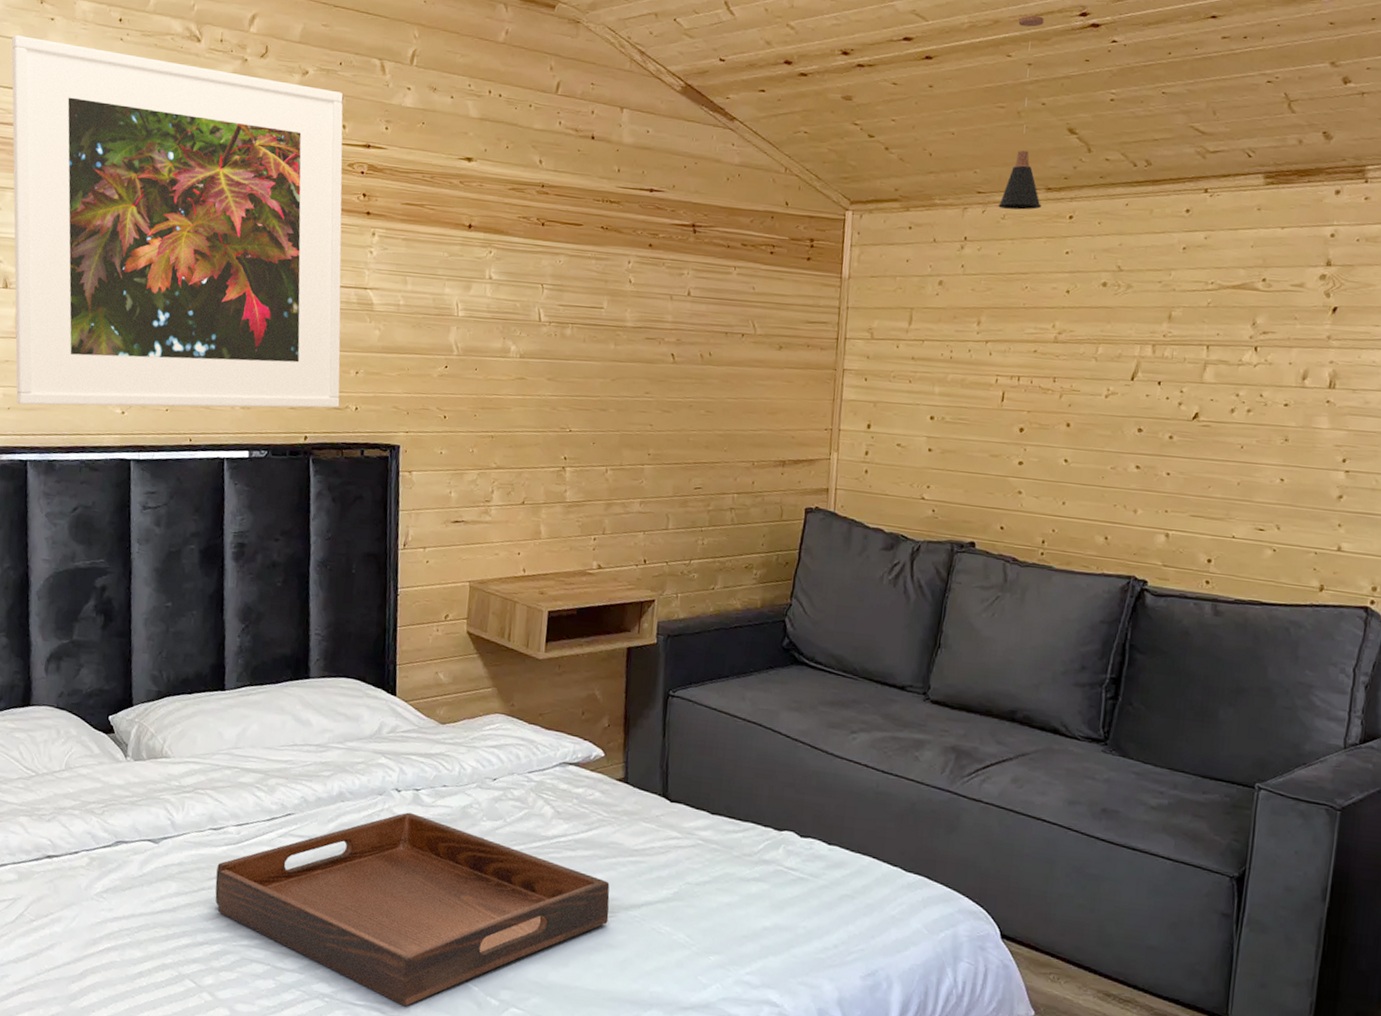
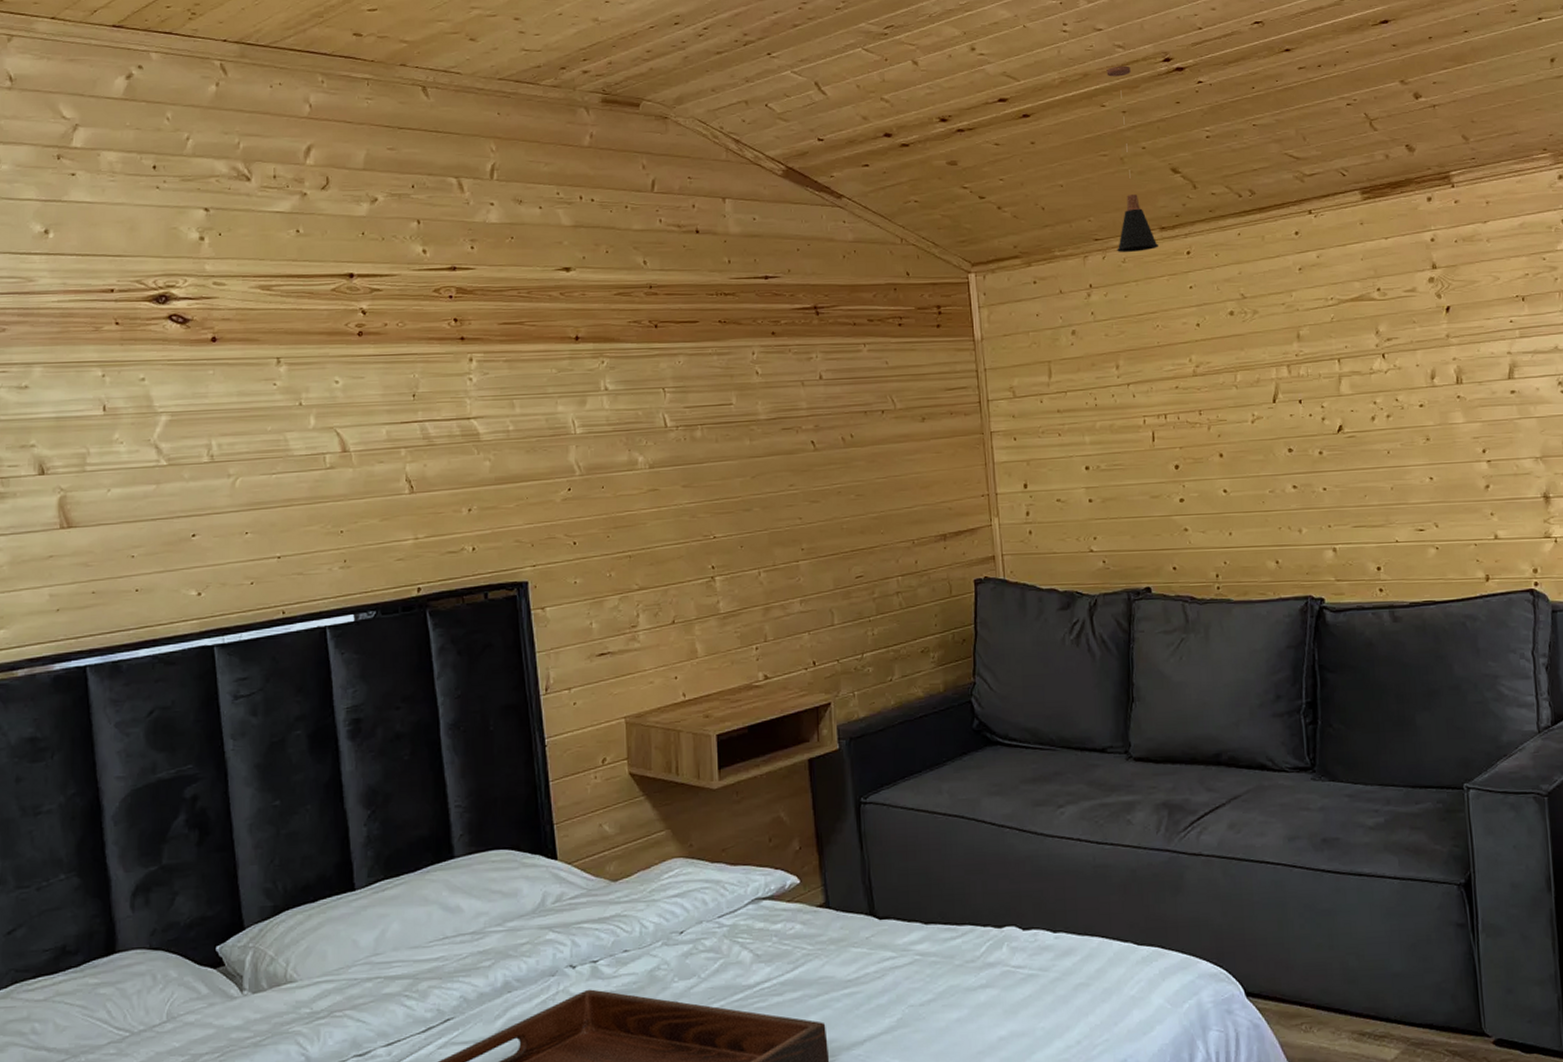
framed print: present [11,34,343,408] -> none [25,195,454,603]

